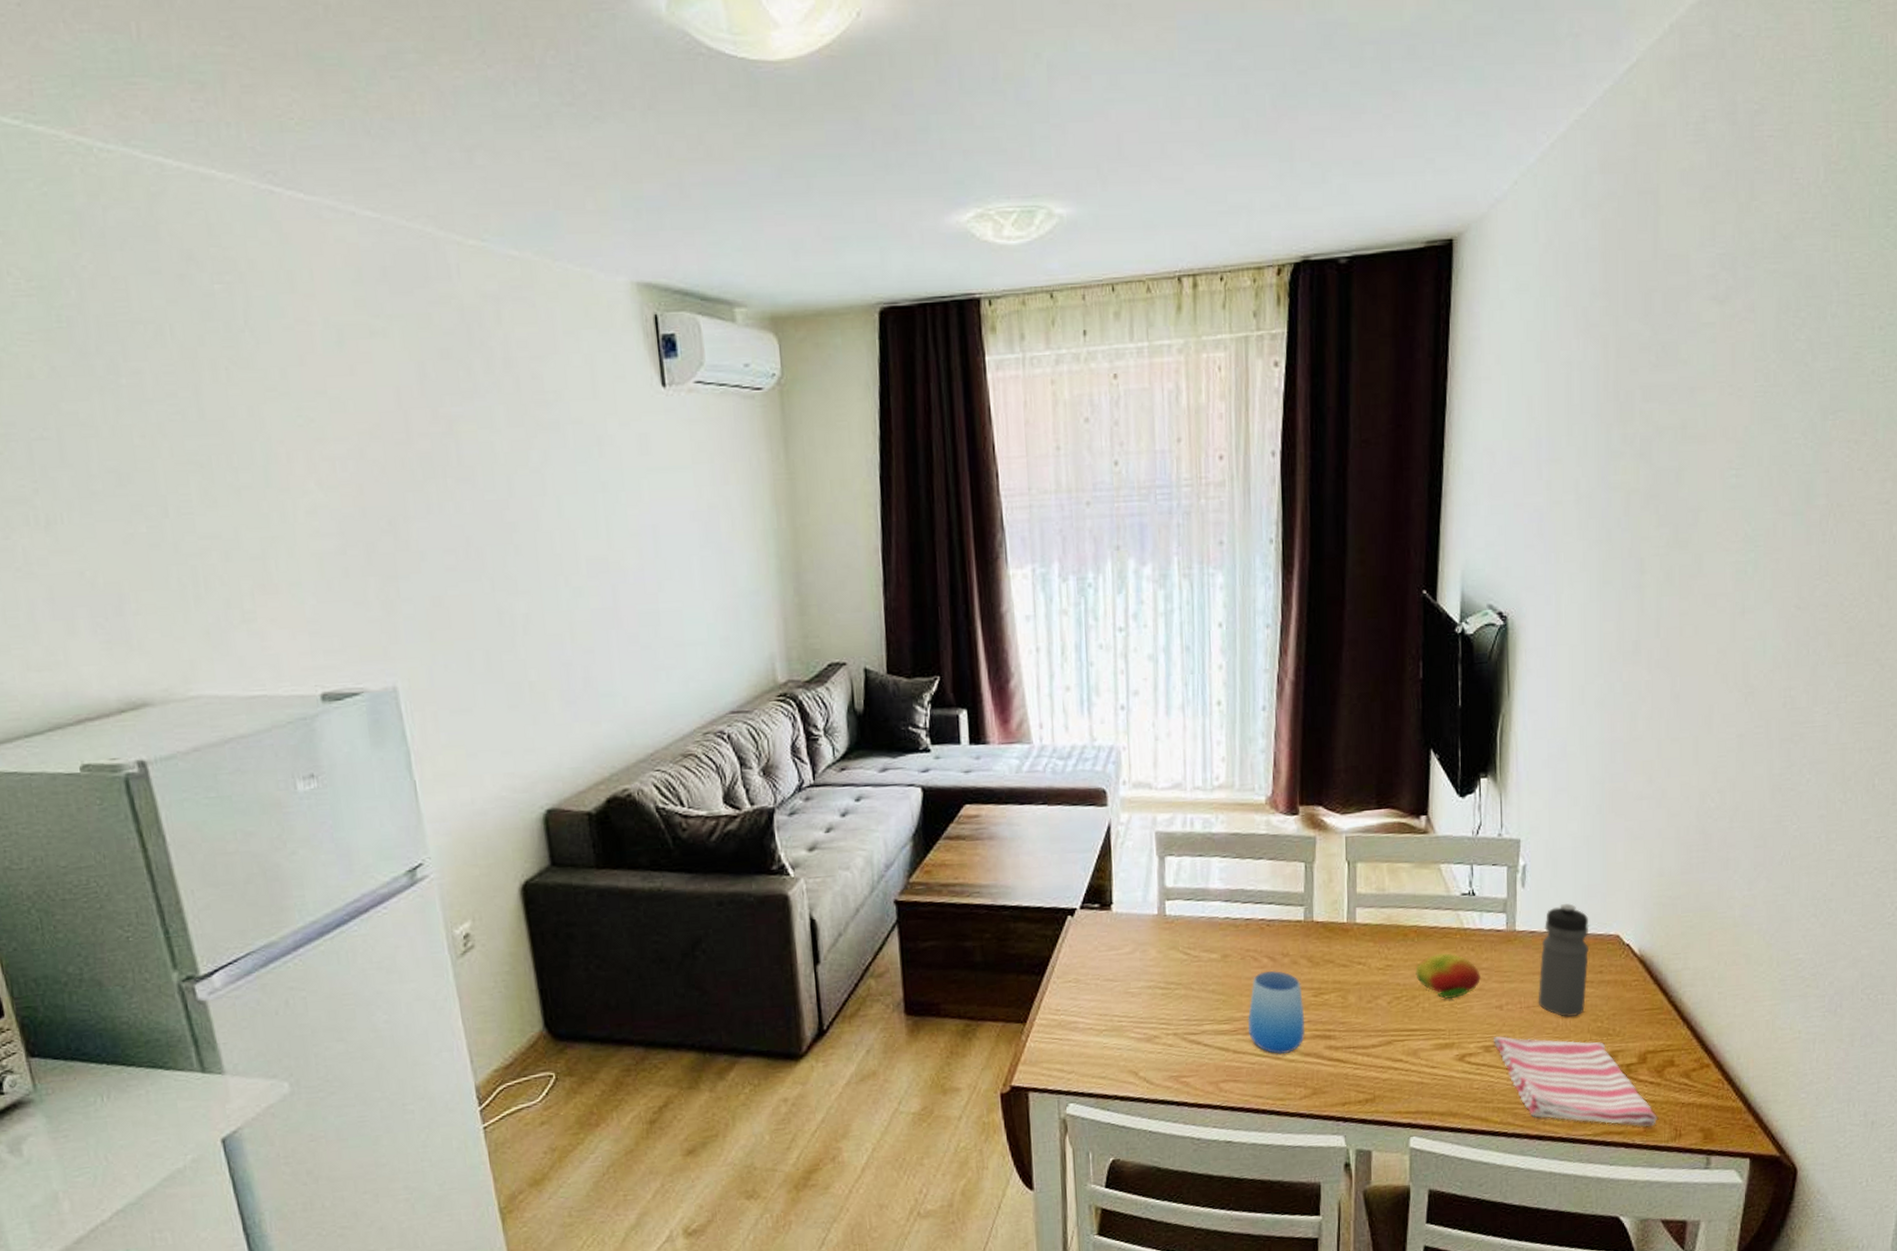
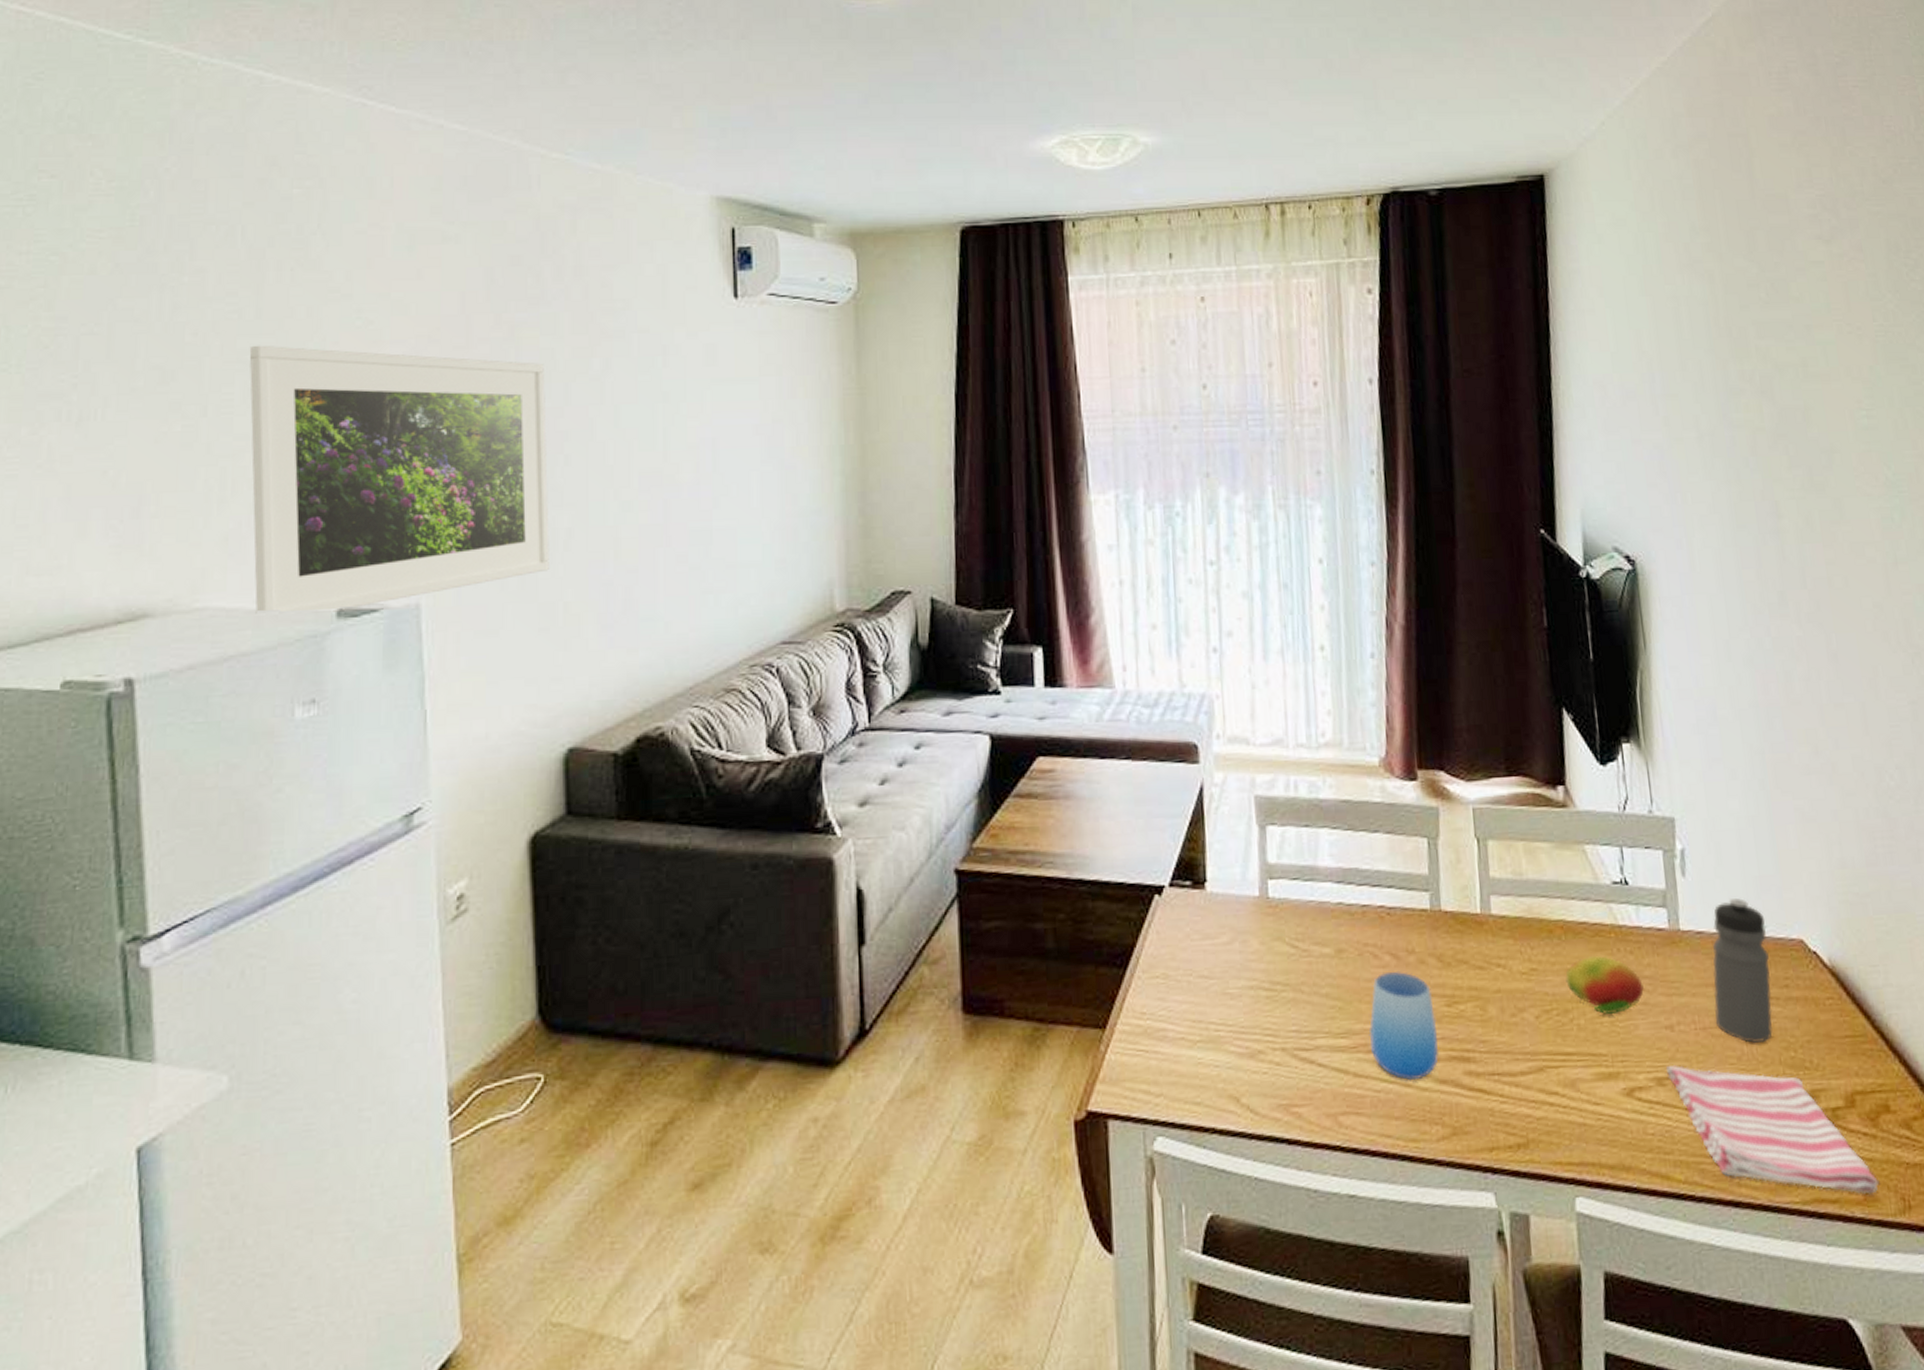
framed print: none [198,445,512,700] -> present [249,345,549,614]

